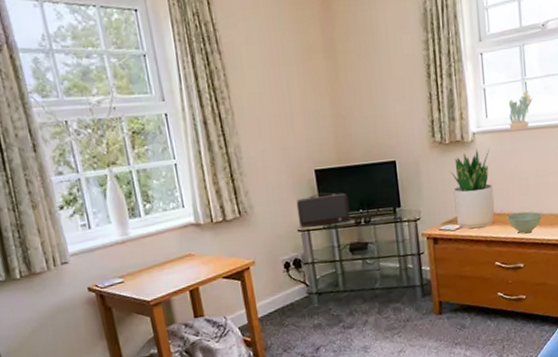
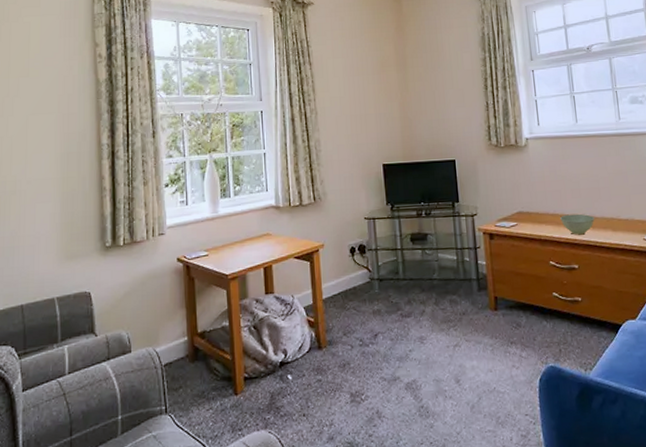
speaker: present [296,192,351,228] -> none [364,184,413,216]
planter: present [450,148,495,229] -> none [505,152,548,227]
potted flower: present [508,90,533,130] -> none [558,103,581,138]

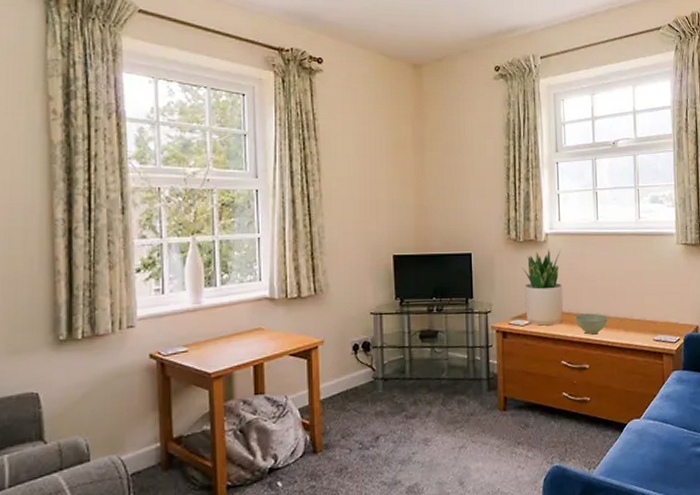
planter: none [505,152,548,227] -> present [523,248,564,326]

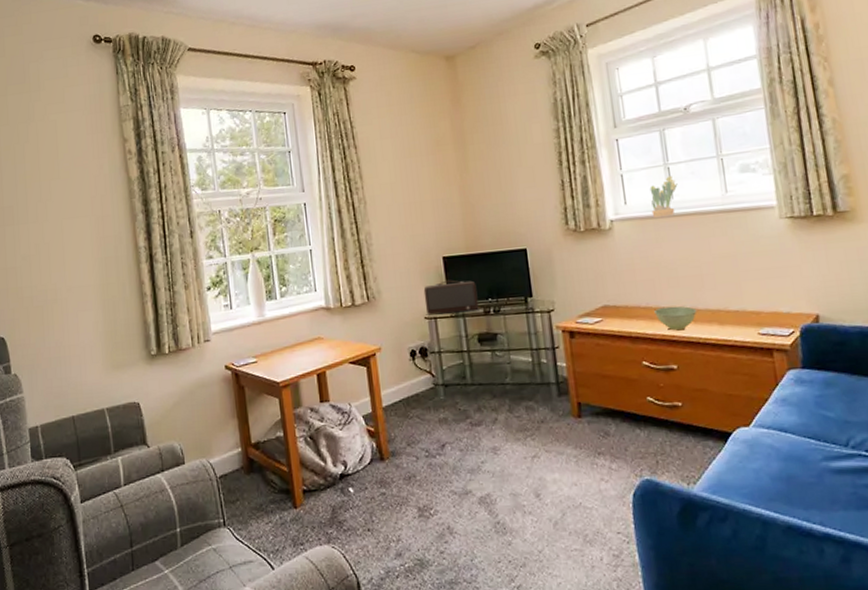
speaker: none [371,277,423,311] -> present [423,279,479,315]
planter: present [523,248,564,326] -> none [586,236,640,323]
potted flower: none [580,199,603,235] -> present [650,175,678,218]

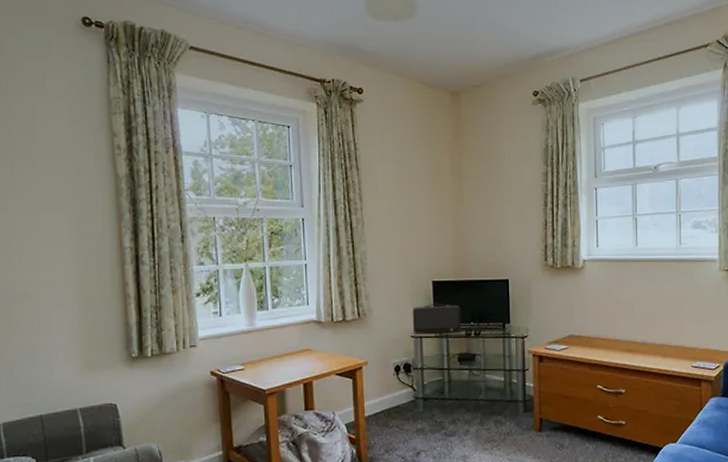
potted flower: present [650,175,678,218] -> none [618,225,642,261]
bowl: present [654,306,697,332] -> none [612,339,646,361]

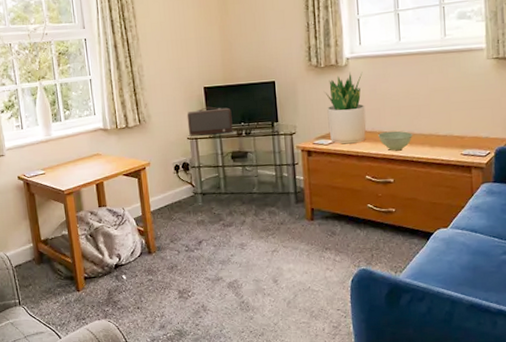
planter: none [559,274,600,351] -> present [325,72,366,145]
bowl: none [612,339,646,361] -> present [378,130,413,152]

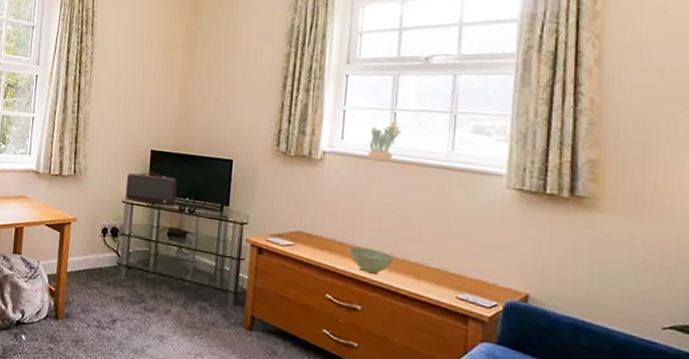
planter: present [325,72,366,145] -> none [288,167,341,253]
potted flower: none [381,20,405,56] -> present [367,121,402,161]

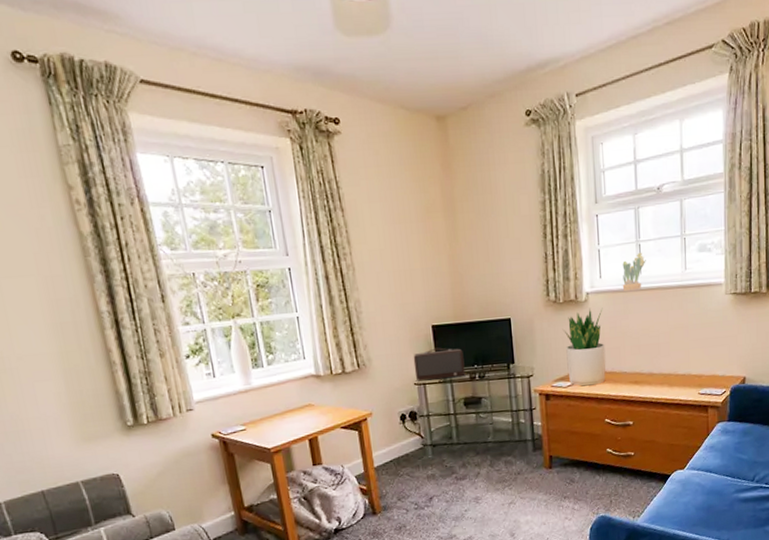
planter: none [288,167,341,253] -> present [563,307,606,387]
bowl: present [349,246,395,275] -> none [618,370,653,393]

